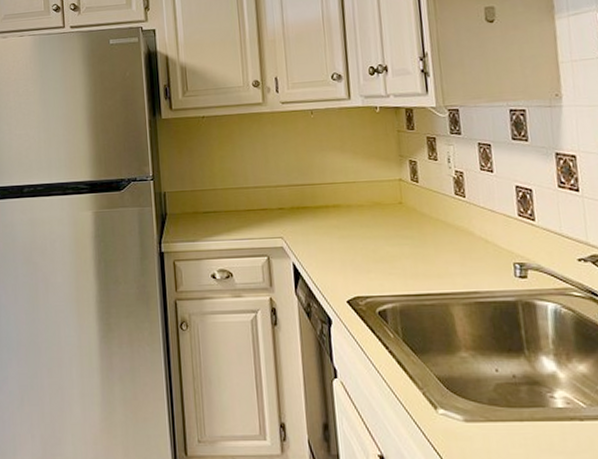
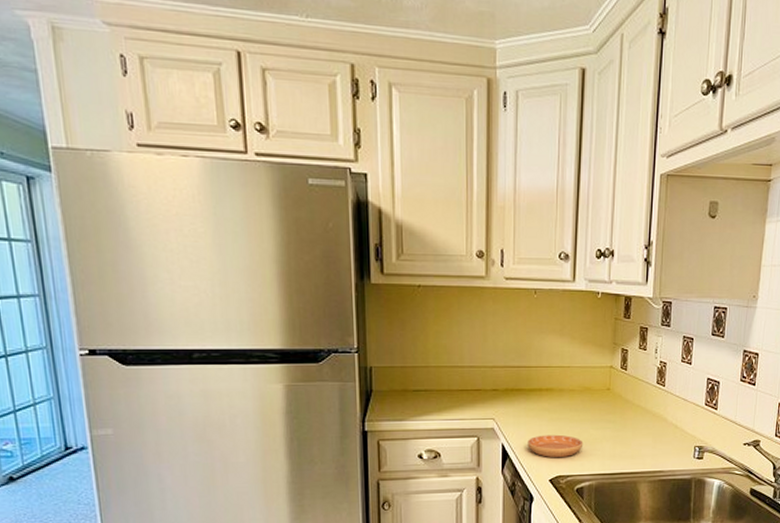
saucer: none [319,252,381,277] -> present [527,434,584,457]

